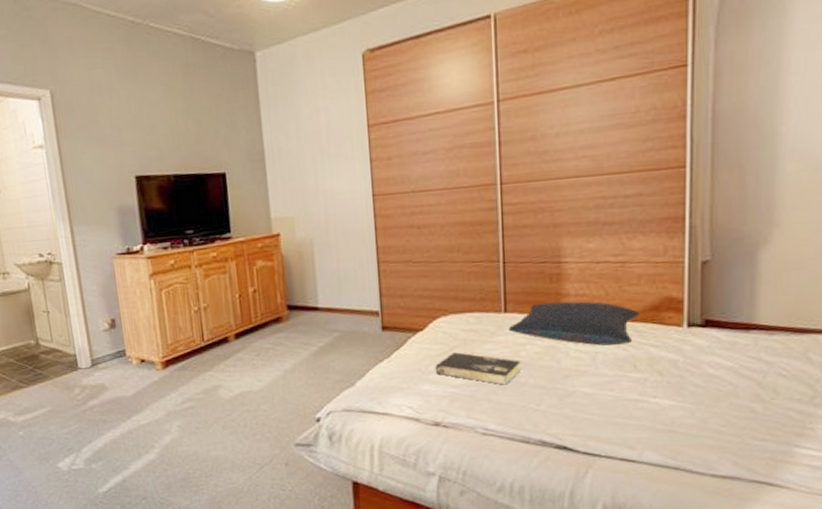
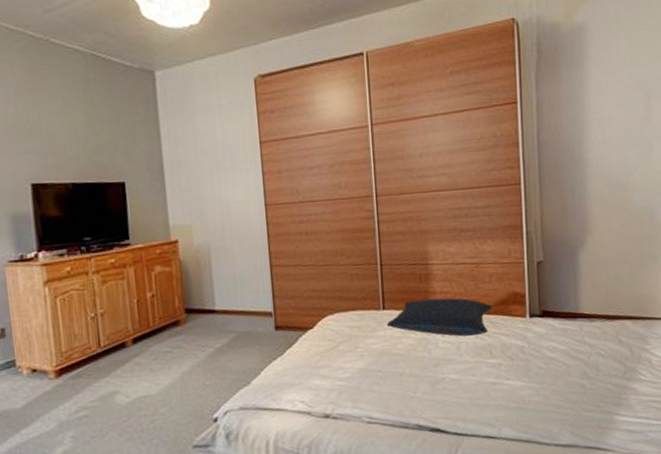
book: present [435,352,521,385] -> none [324,347,399,376]

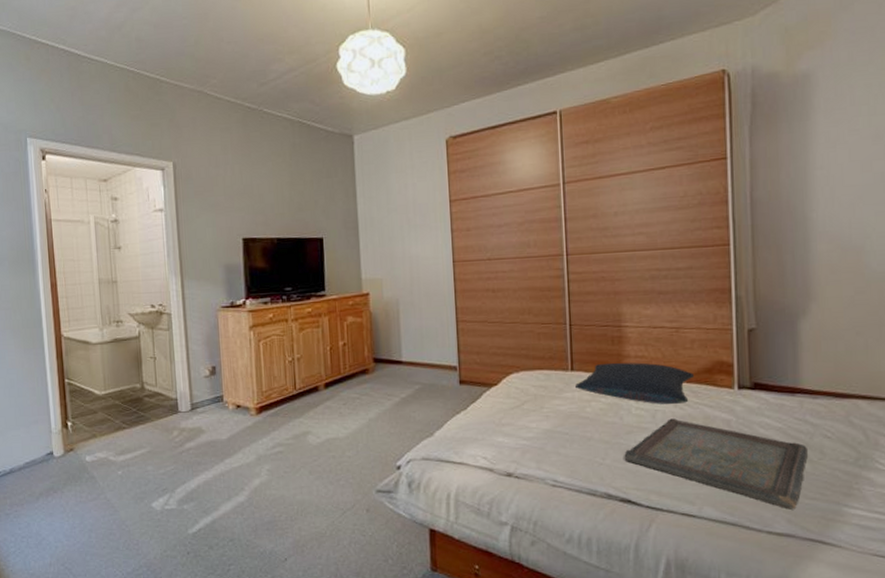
serving tray: none [433,348,587,423] -> present [624,418,809,510]

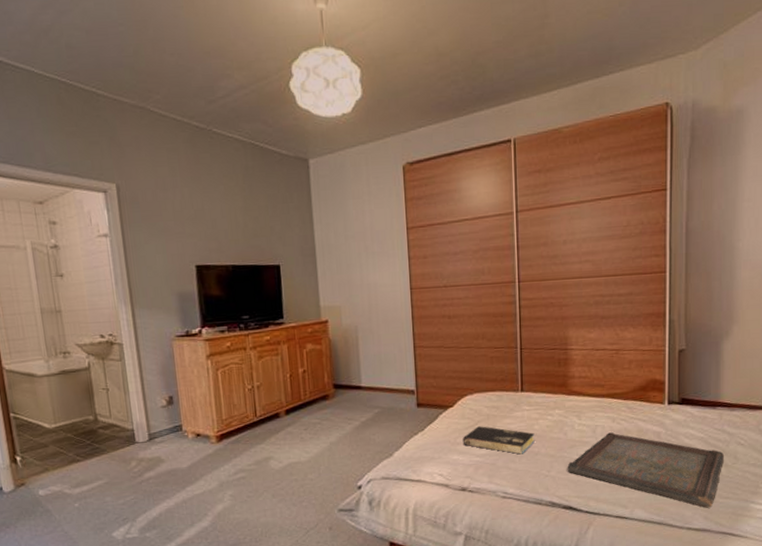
book: none [508,407,587,439] -> present [462,426,535,455]
pillow: present [575,362,695,404] -> none [525,382,631,420]

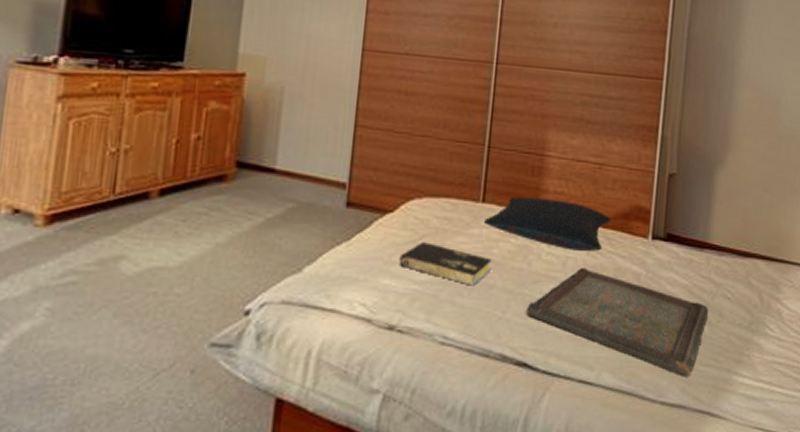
pillow: none [525,382,631,420] -> present [484,196,612,251]

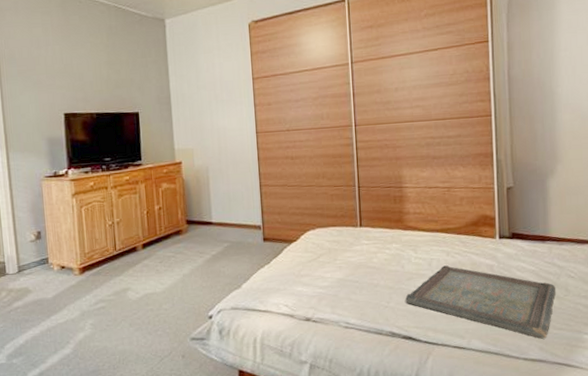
book: present [399,242,492,286] -> none [306,259,374,286]
pillow: present [484,196,612,251] -> none [364,218,464,254]

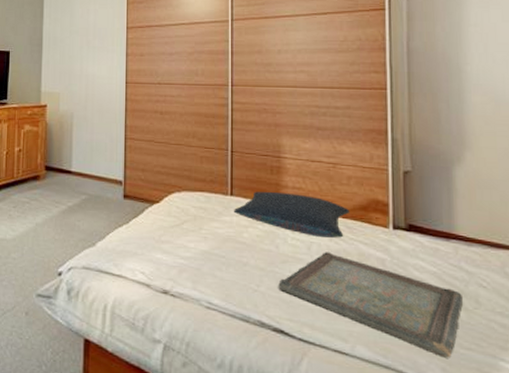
pillow: none [364,218,464,254] -> present [234,191,350,238]

